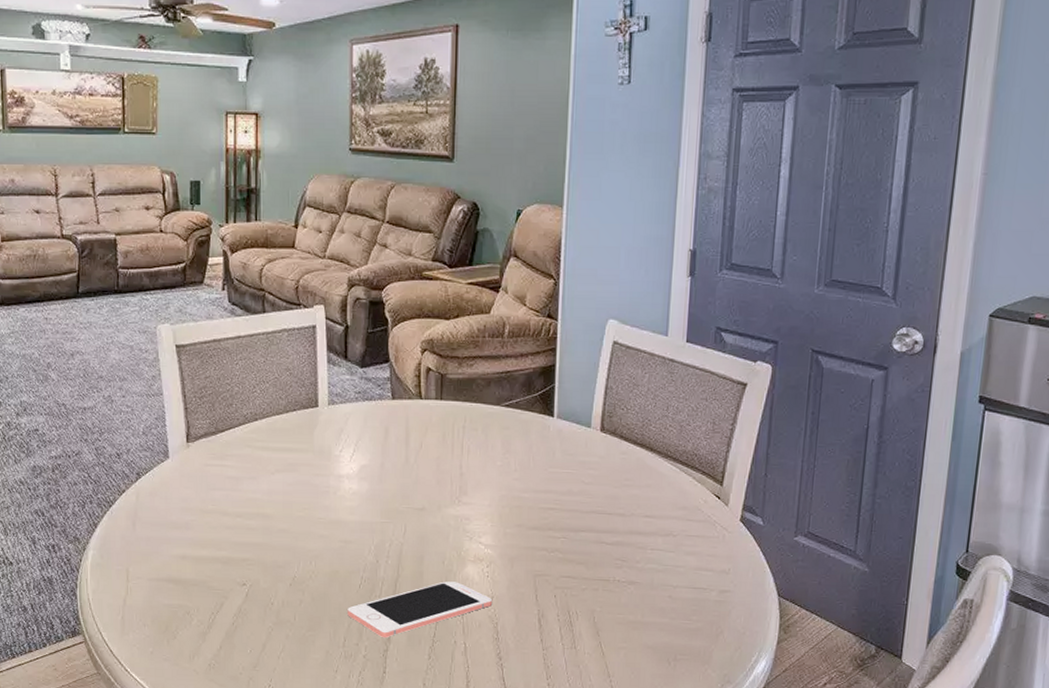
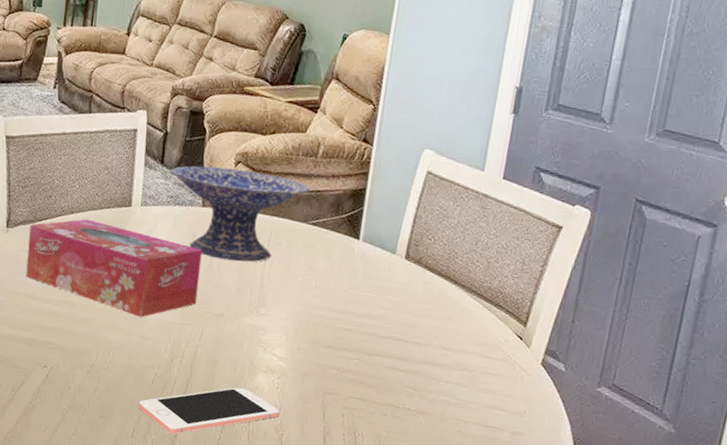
tissue box: none [212,424,397,521] -> present [26,219,203,318]
decorative bowl: none [355,356,500,452] -> present [169,166,311,262]

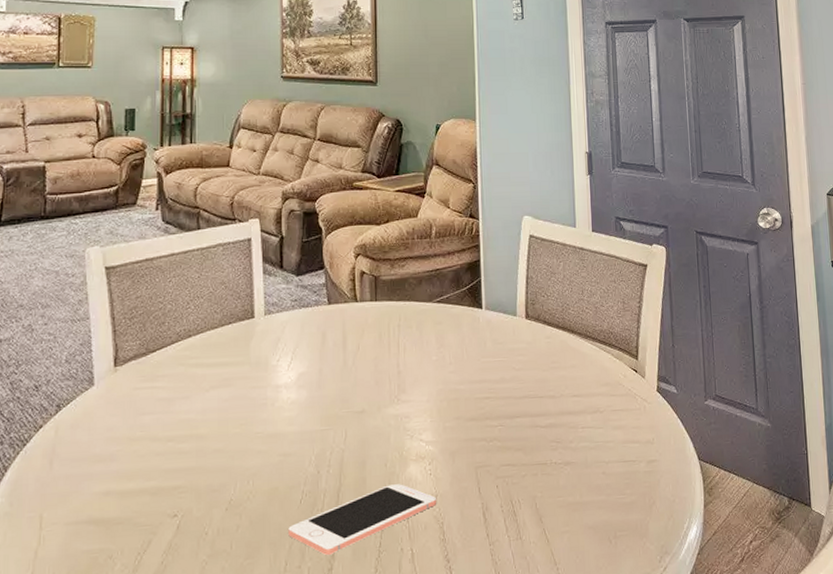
tissue box: present [26,219,203,318] -> none [142,339,336,434]
decorative bowl: present [169,166,311,262] -> none [290,261,430,355]

